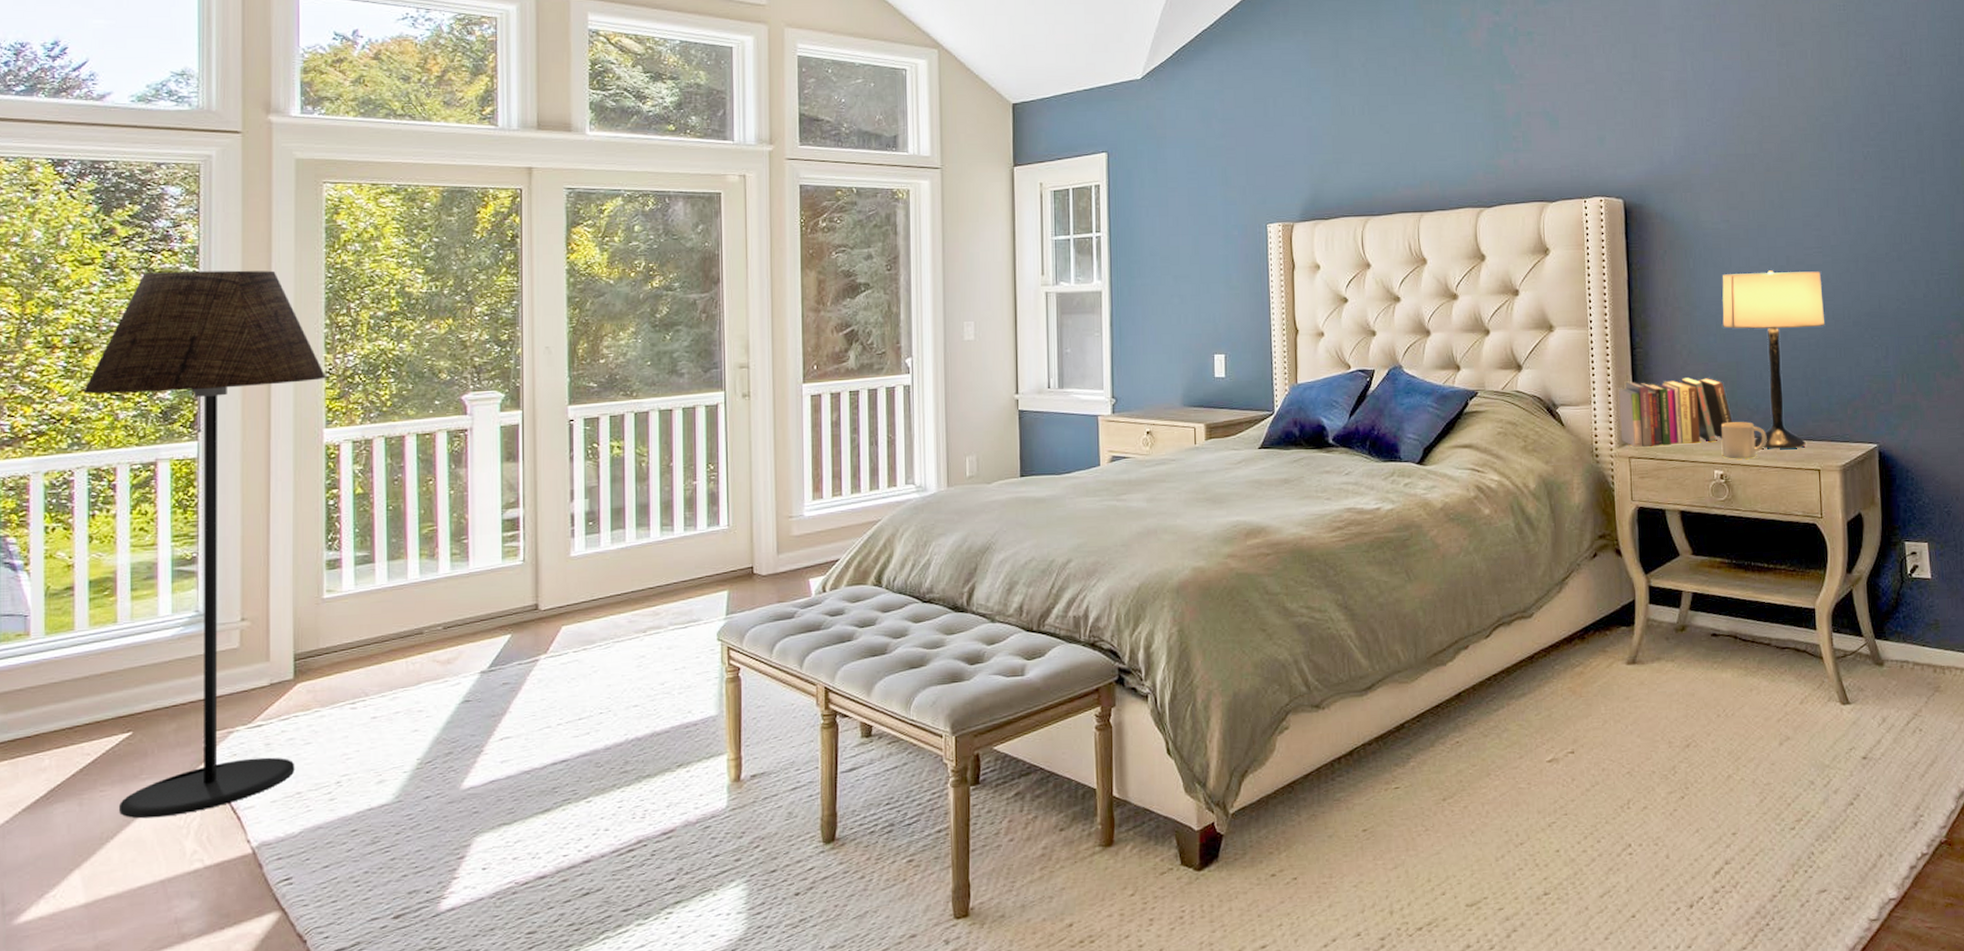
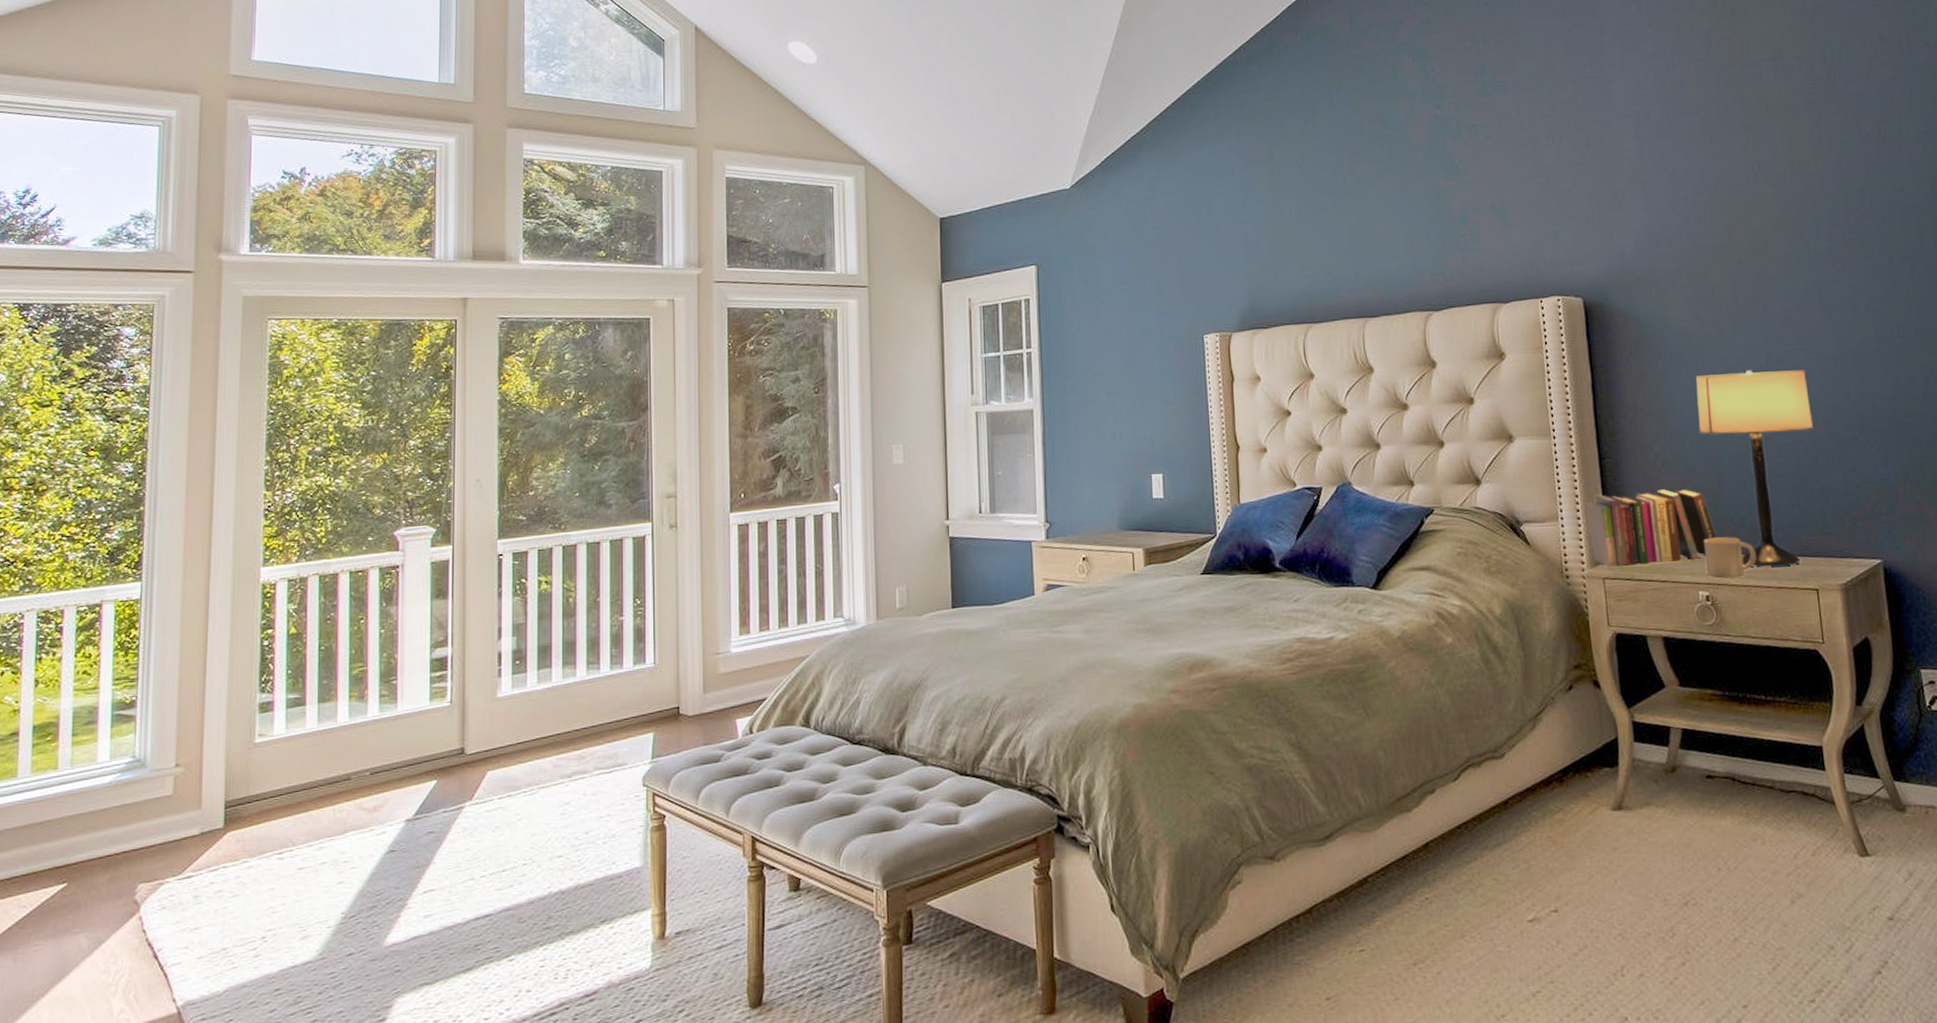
floor lamp: present [83,270,326,819] -> none [37,408,265,975]

